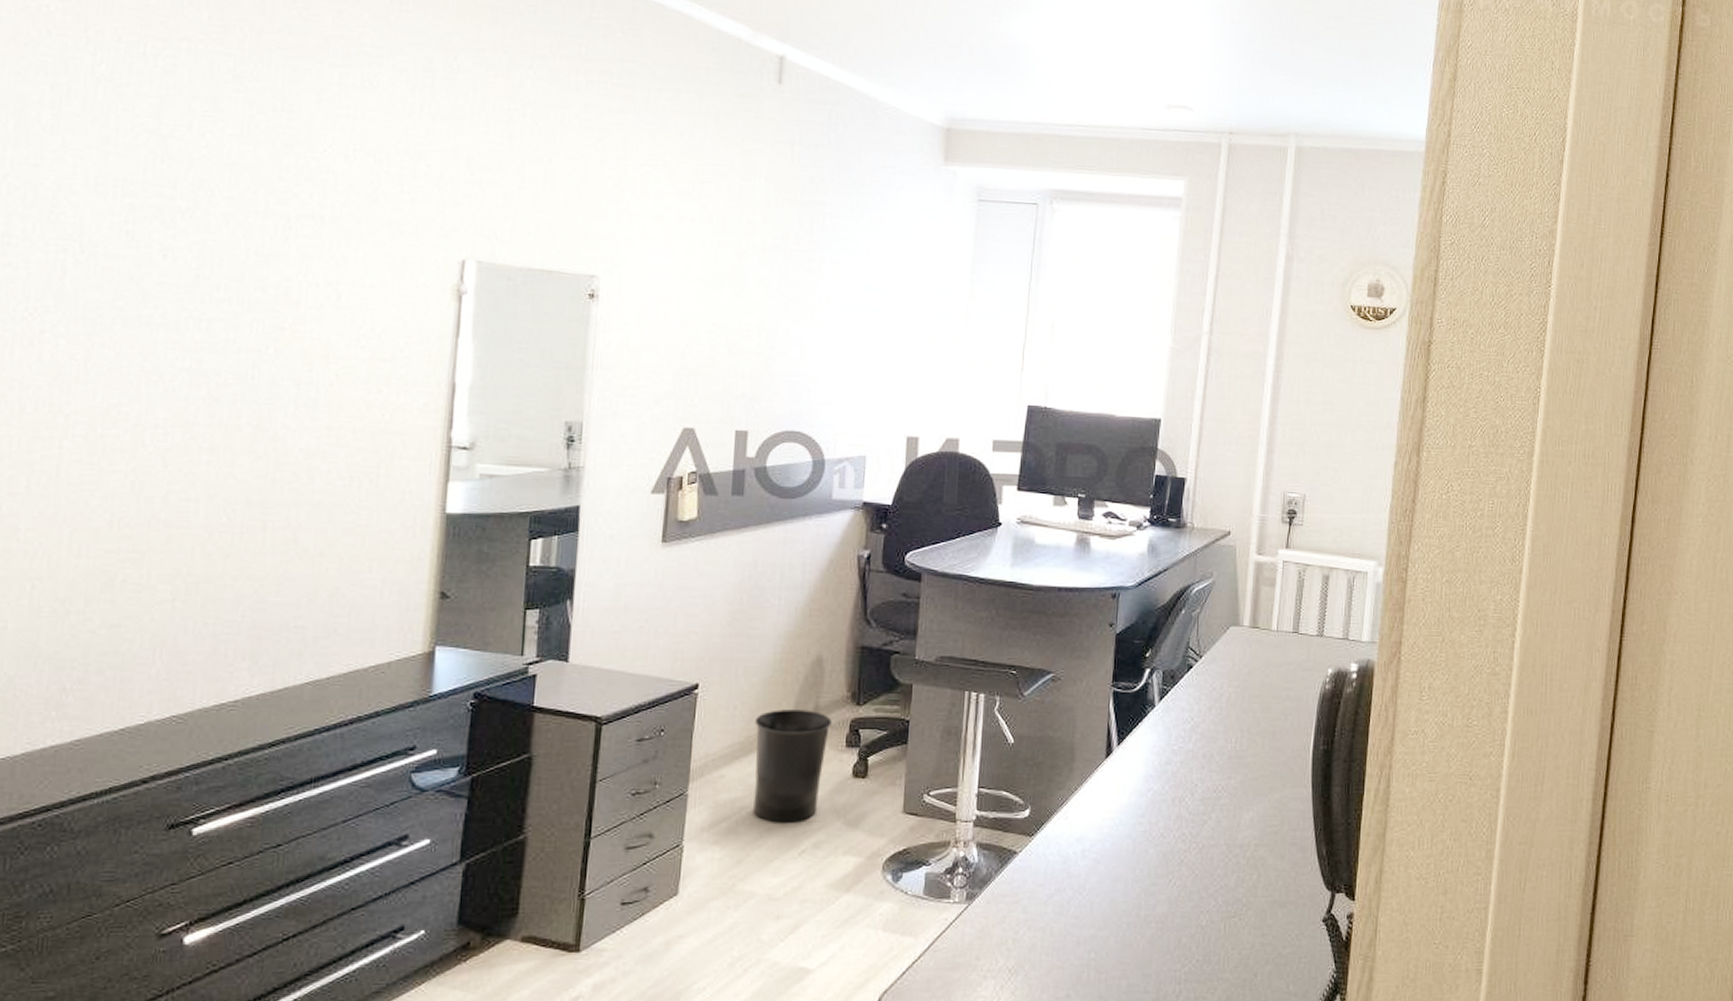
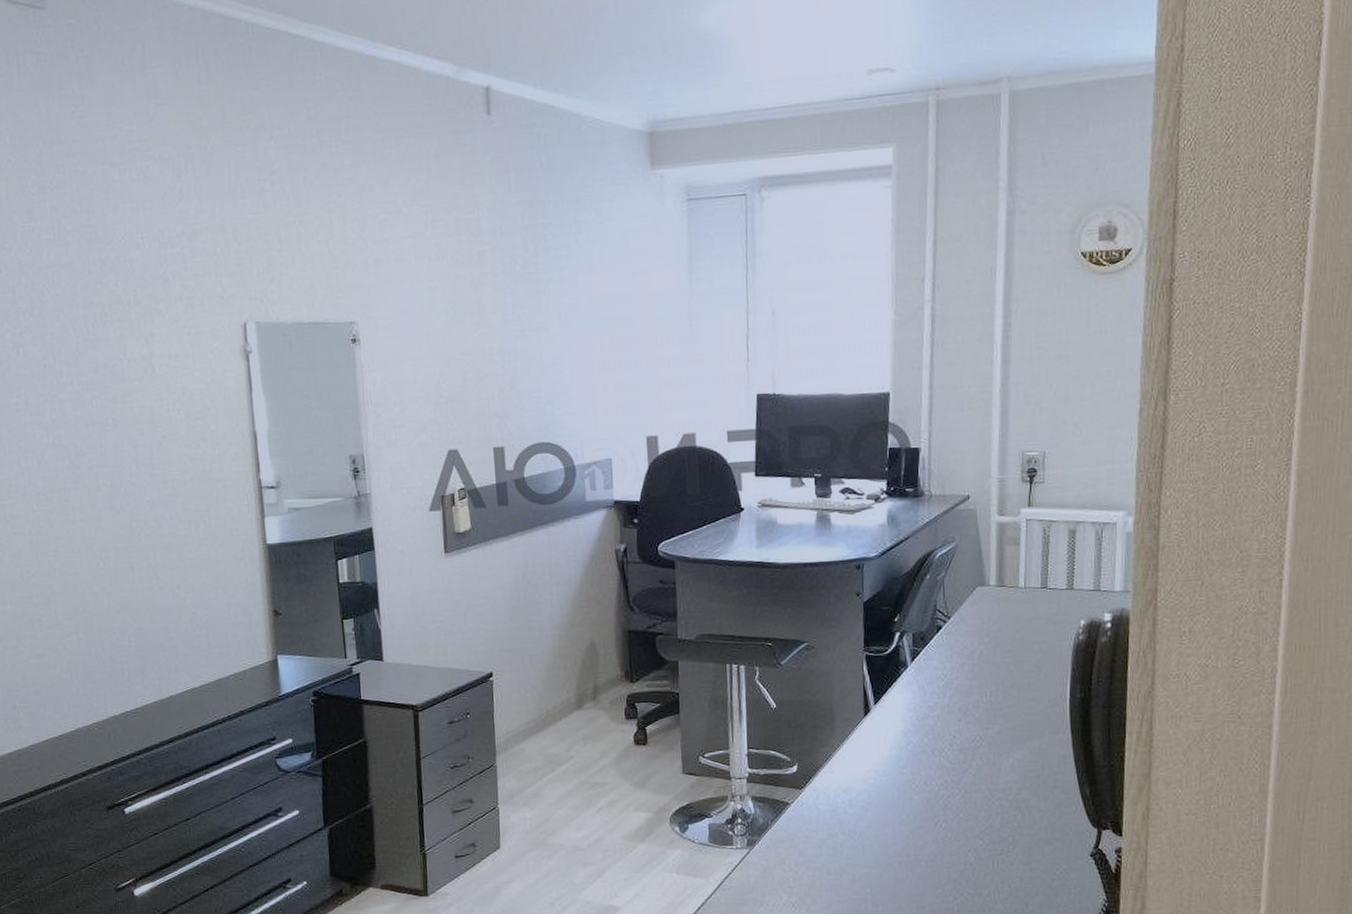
waste bin: present [753,710,832,823] -> none [543,689,611,786]

